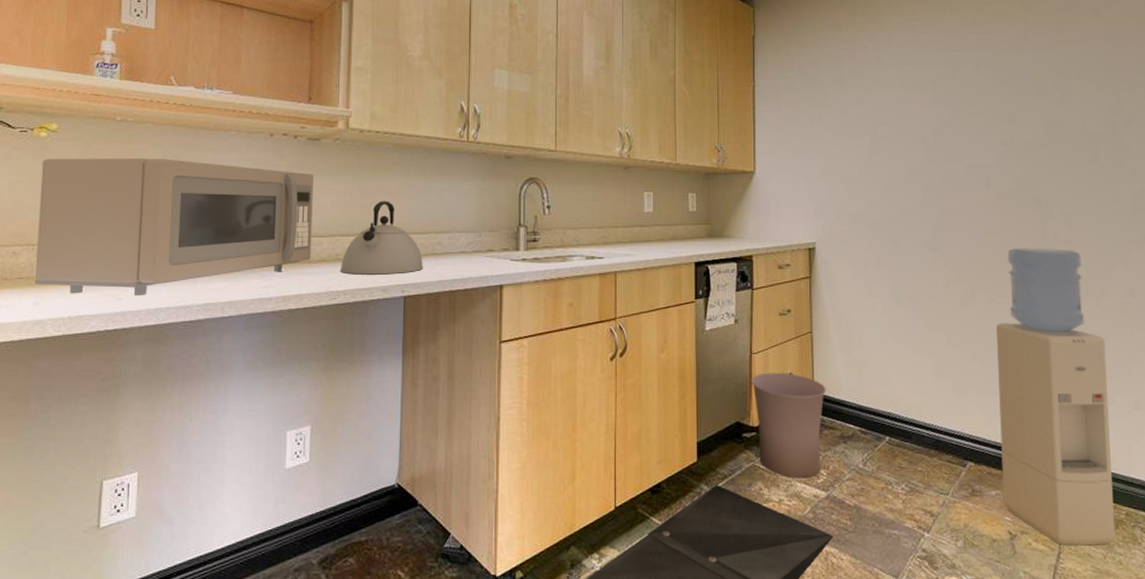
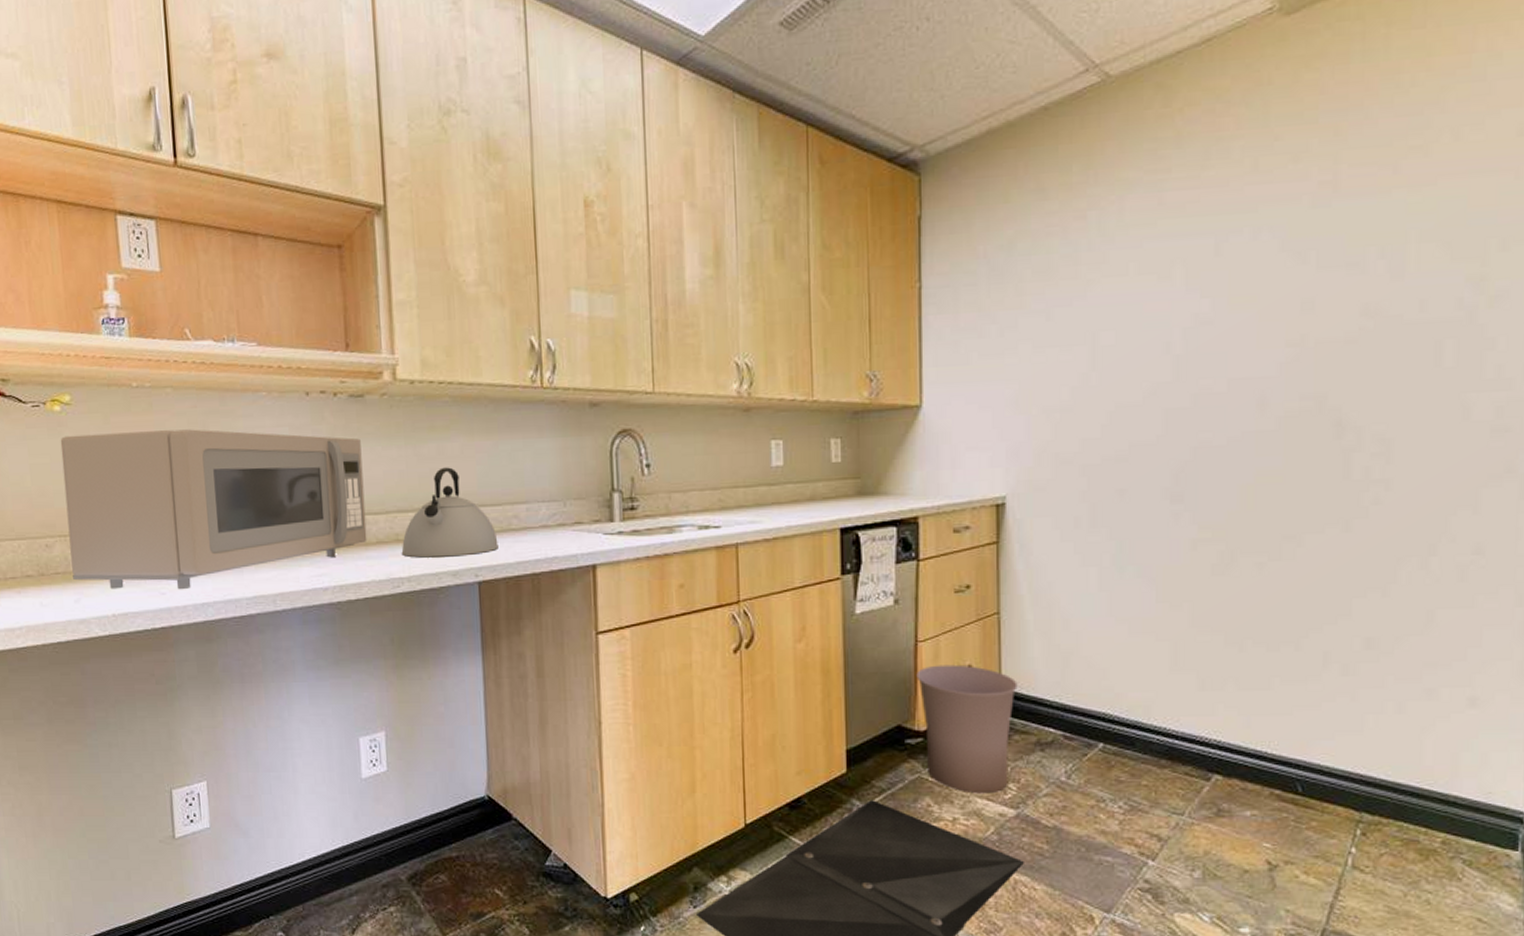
water cooler: present [996,247,1116,546] -> none [1262,490,1430,881]

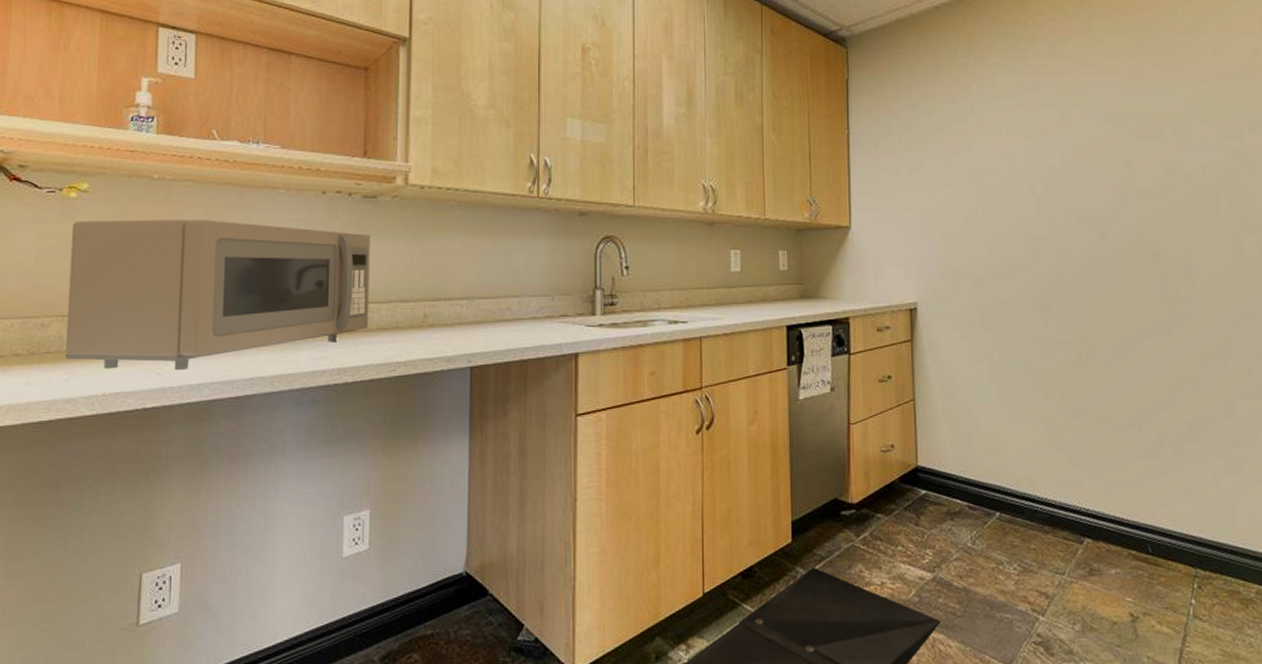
kettle: present [401,467,498,558] -> none [400,263,491,344]
waste bin: present [916,664,1018,794] -> none [849,444,931,560]

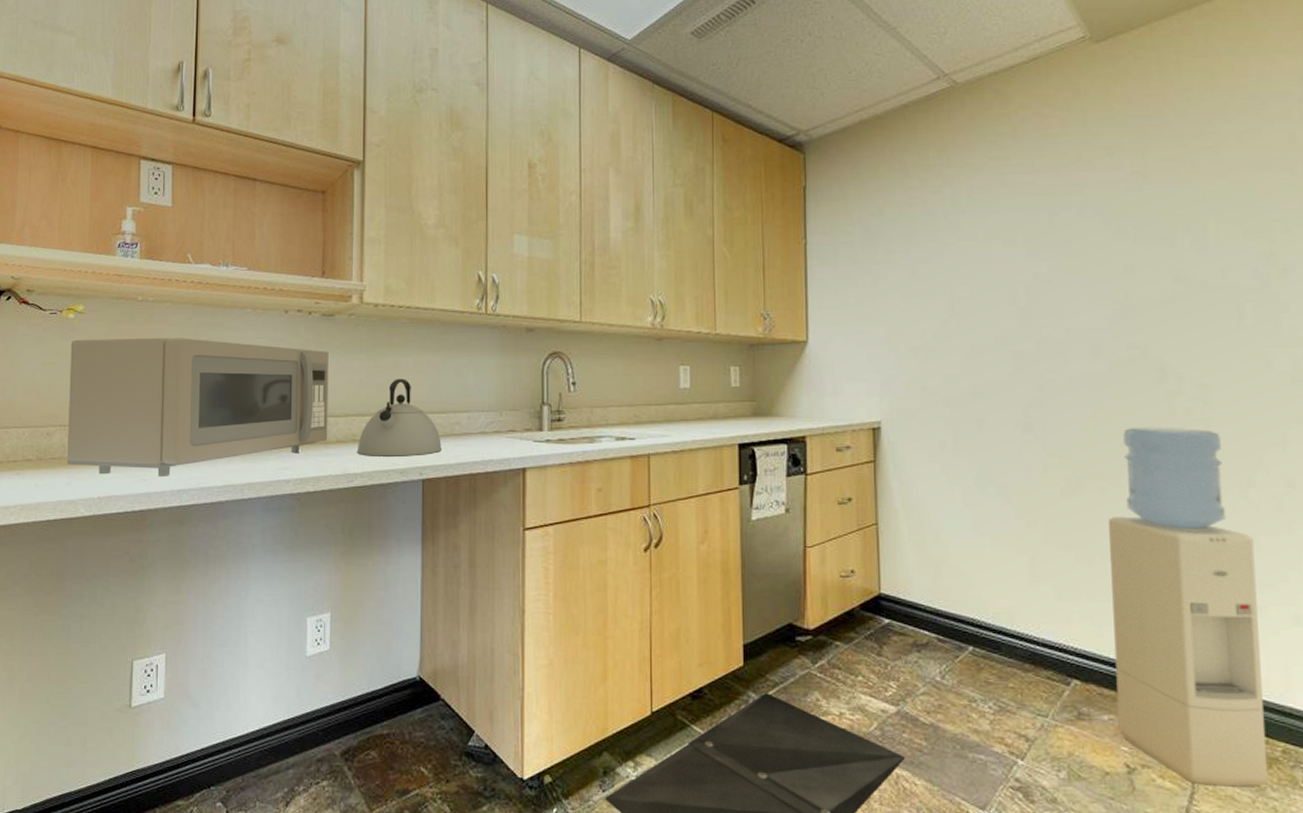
kettle: none [400,263,491,344] -> present [357,378,441,456]
water cooler: none [1114,305,1246,628] -> present [1109,427,1269,787]

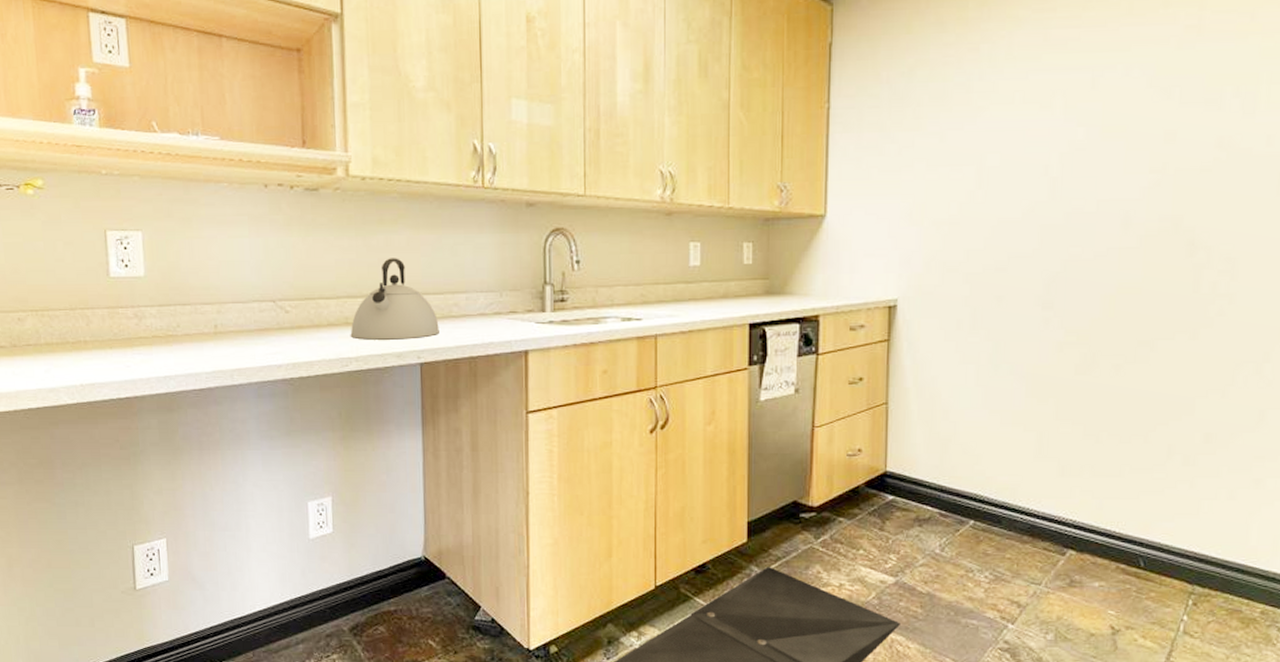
microwave: present [67,338,329,477] -> none [33,215,319,364]
water cooler: present [1109,427,1269,787] -> none [1108,302,1261,645]

